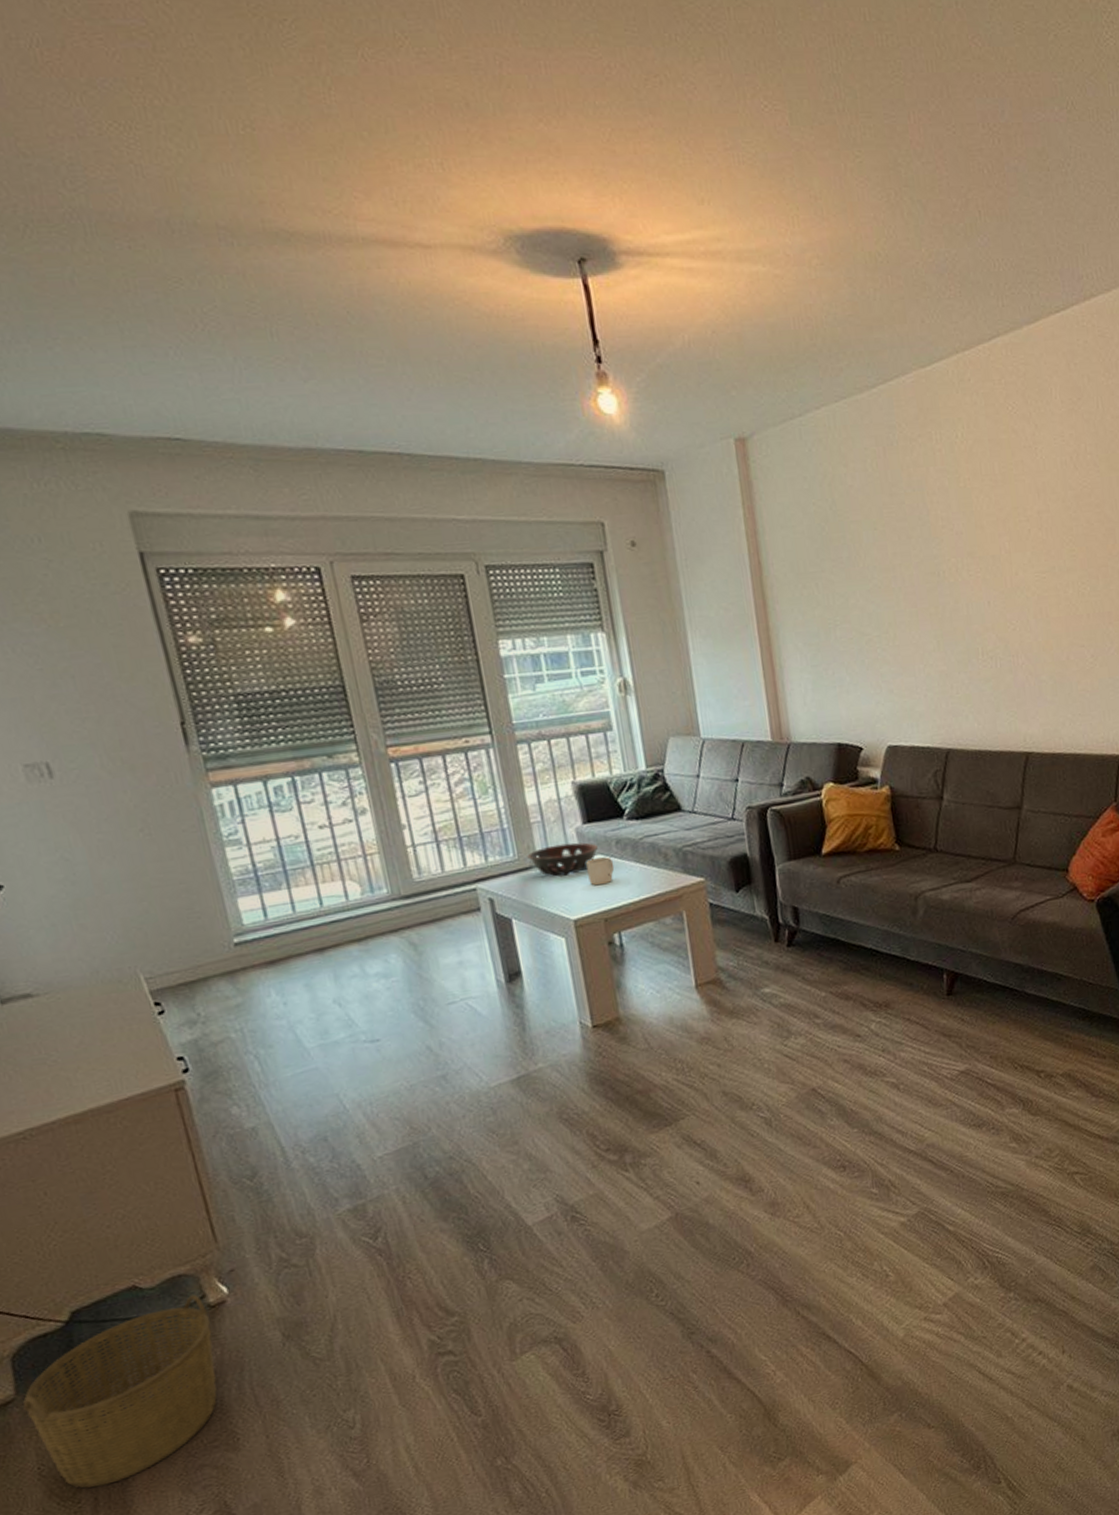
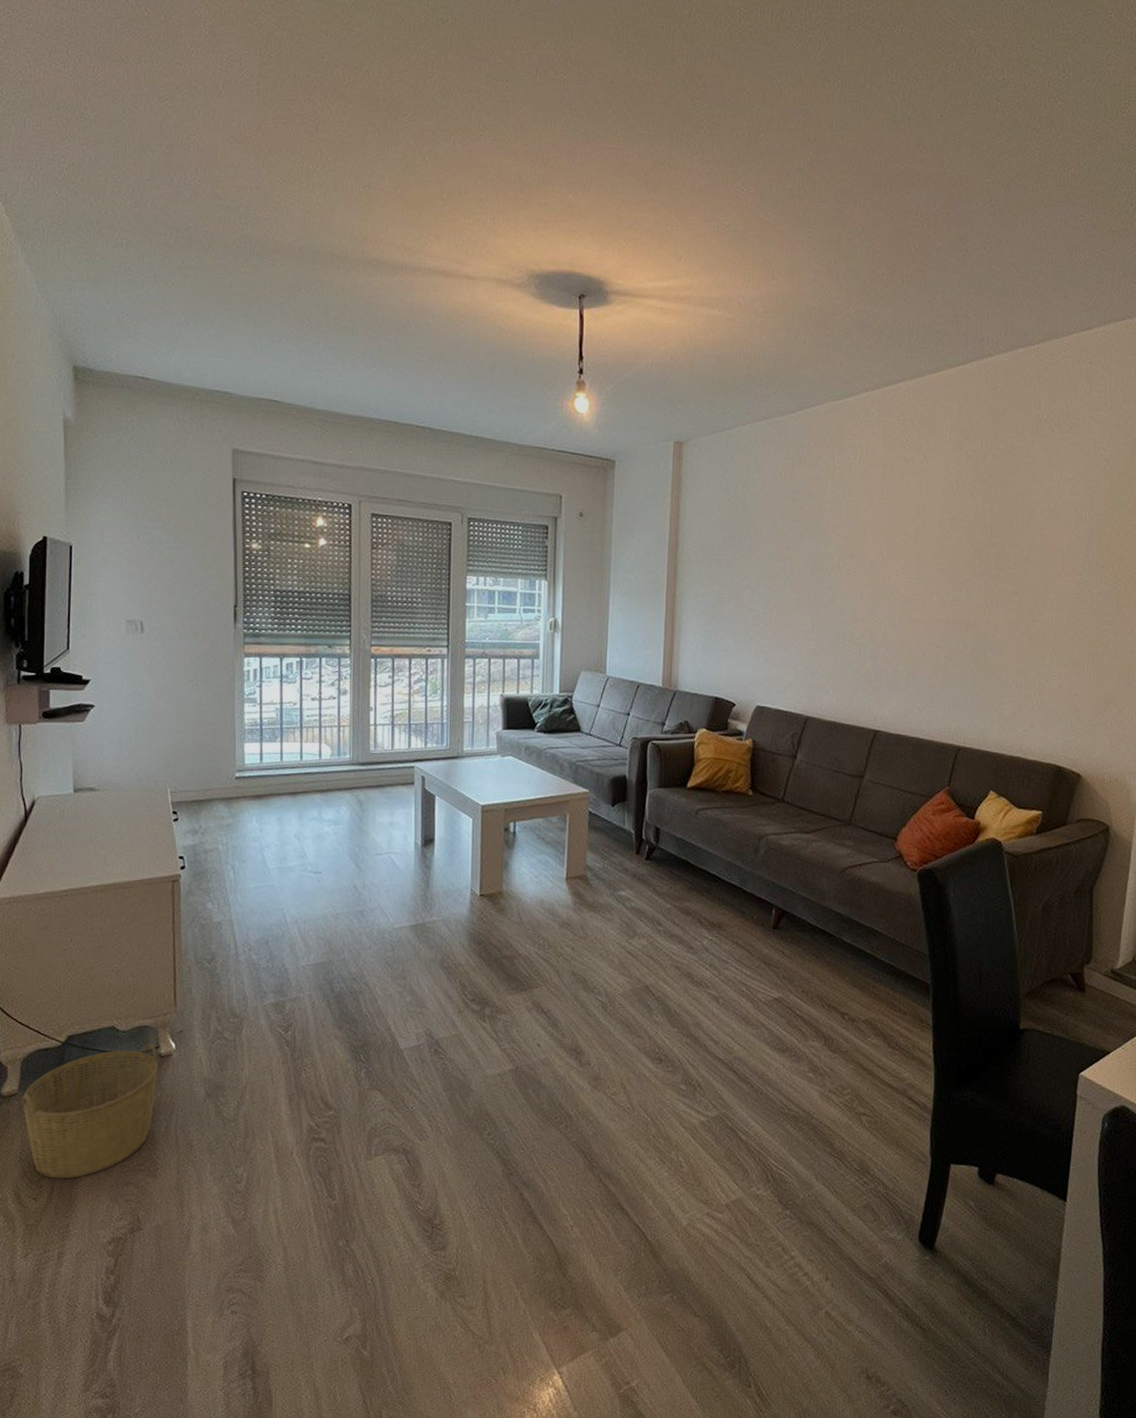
decorative bowl: present [527,842,598,876] -> none [456,742,511,768]
mug: present [586,856,615,886] -> none [499,759,521,781]

